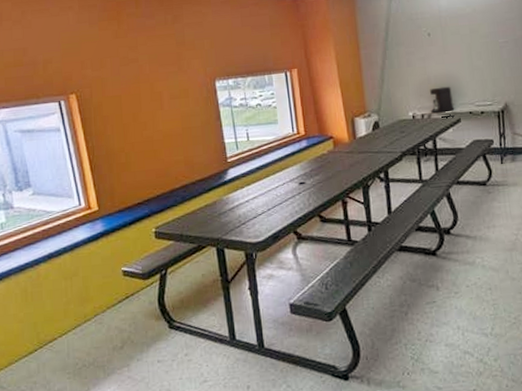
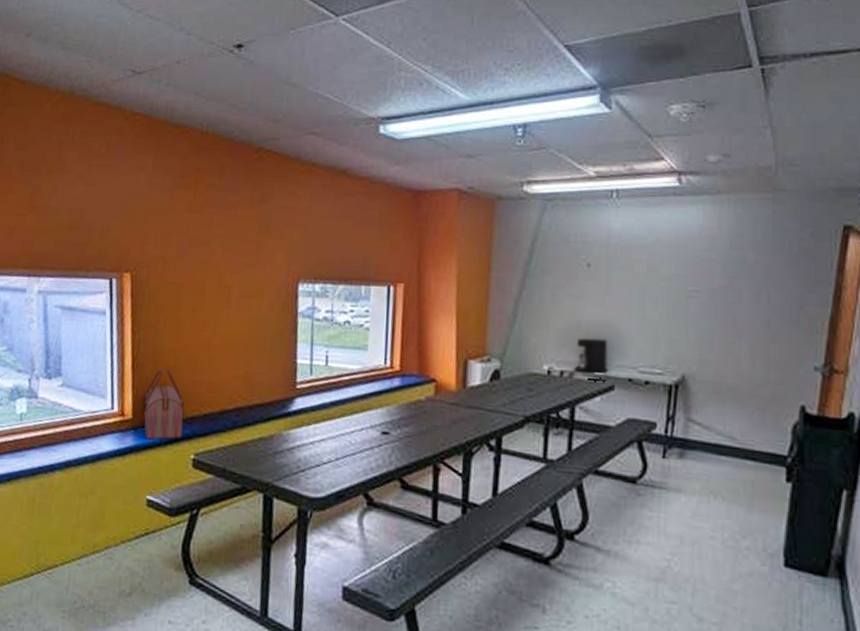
handbag: none [105,165,143,224] -> present [143,368,185,440]

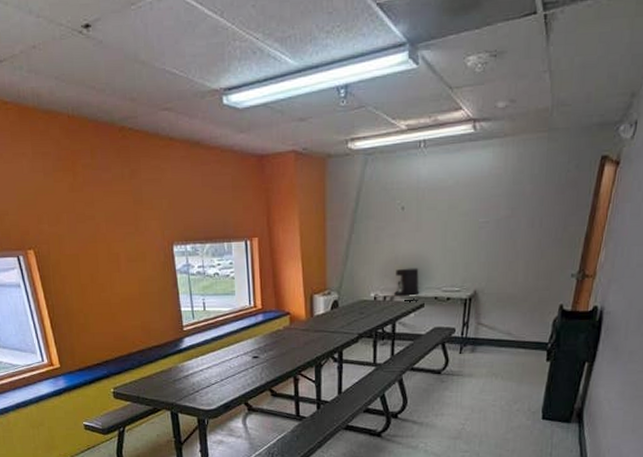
handbag: present [143,368,185,440] -> none [65,325,102,381]

